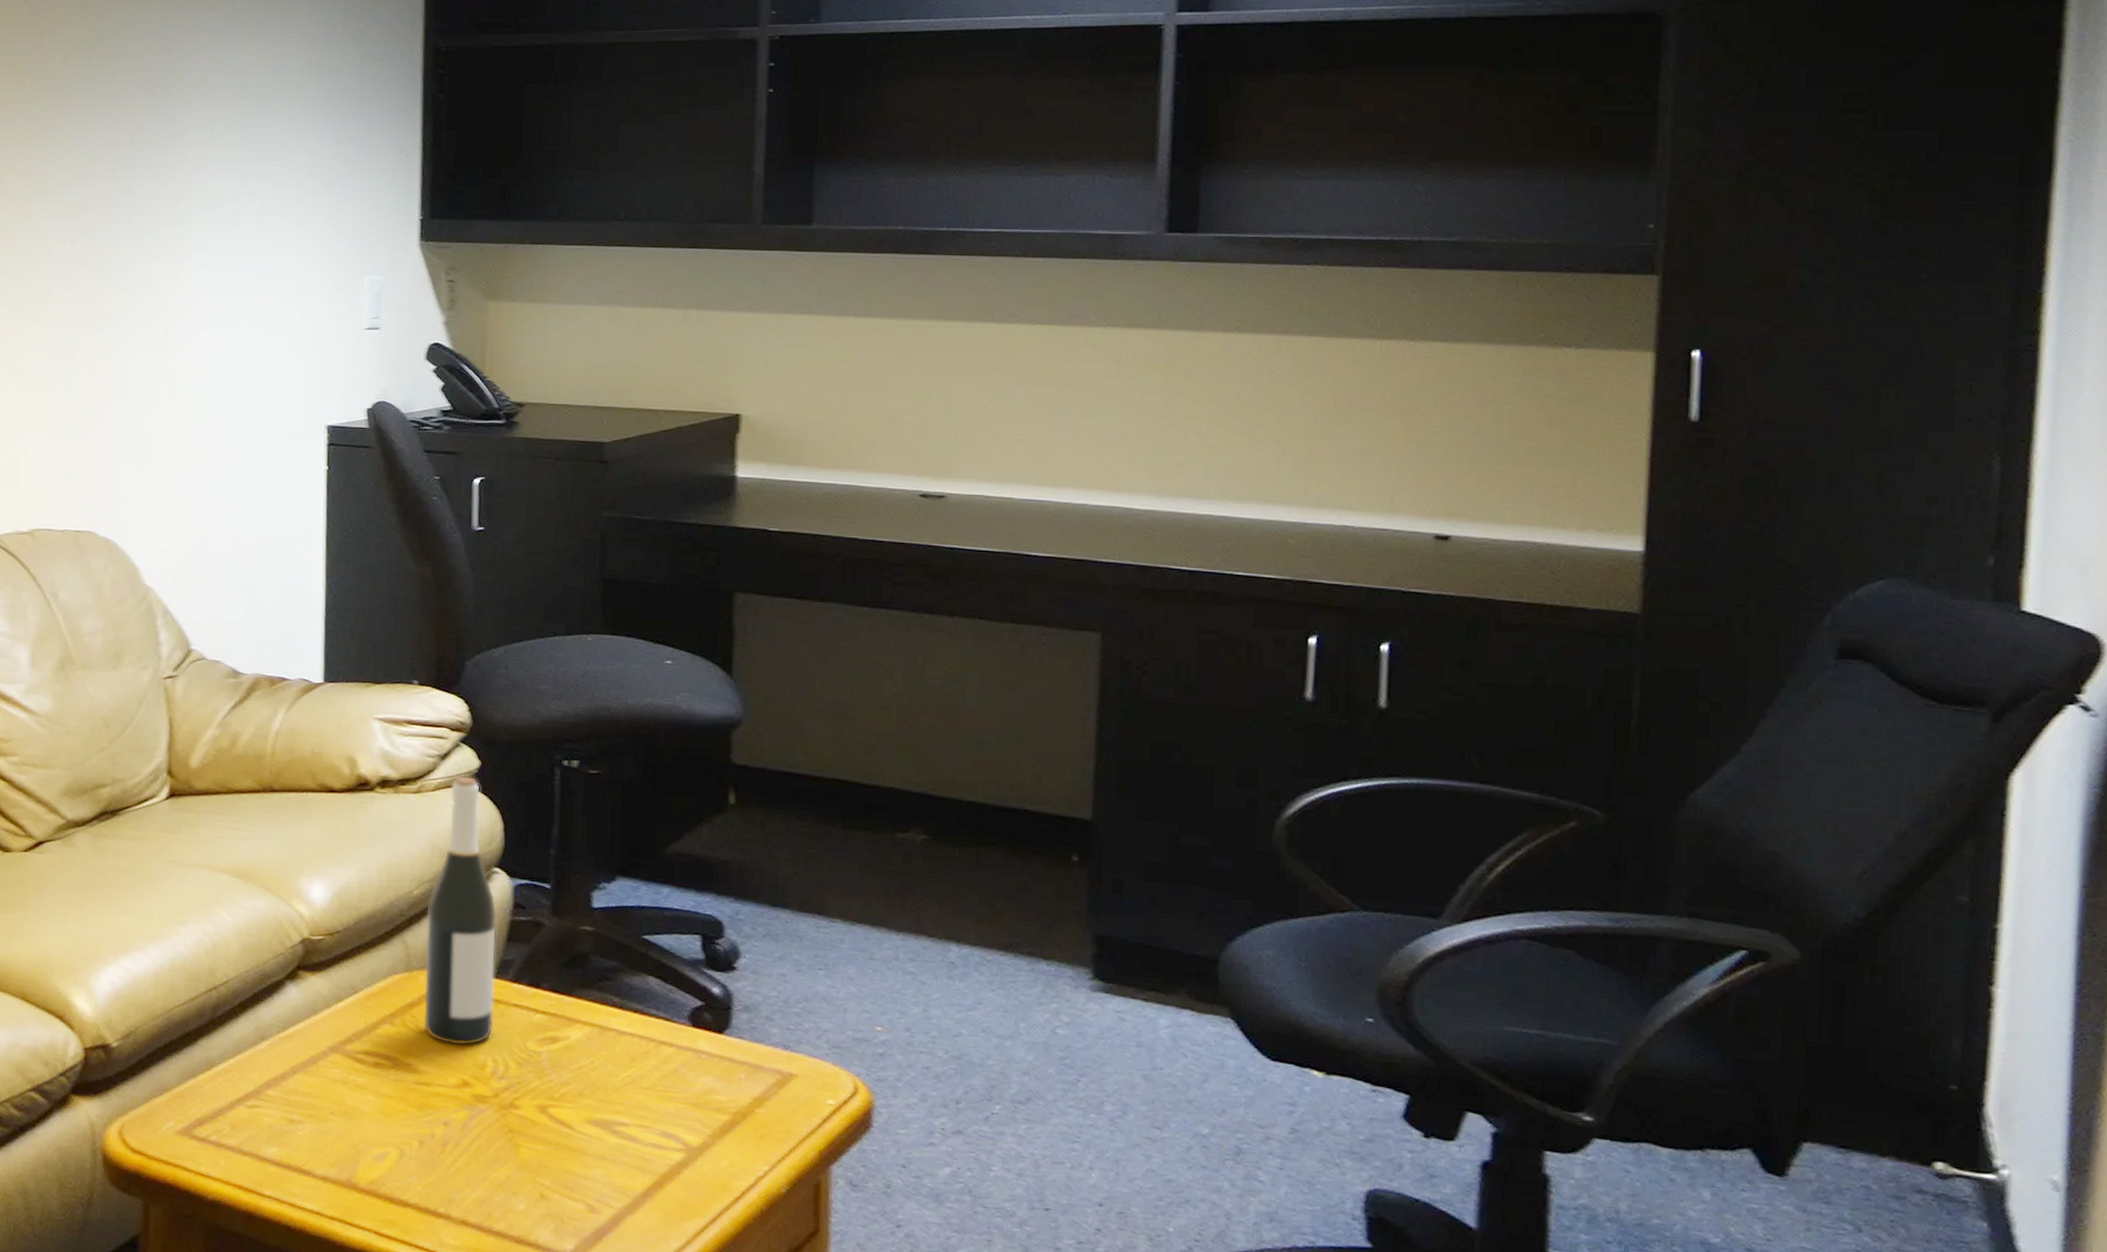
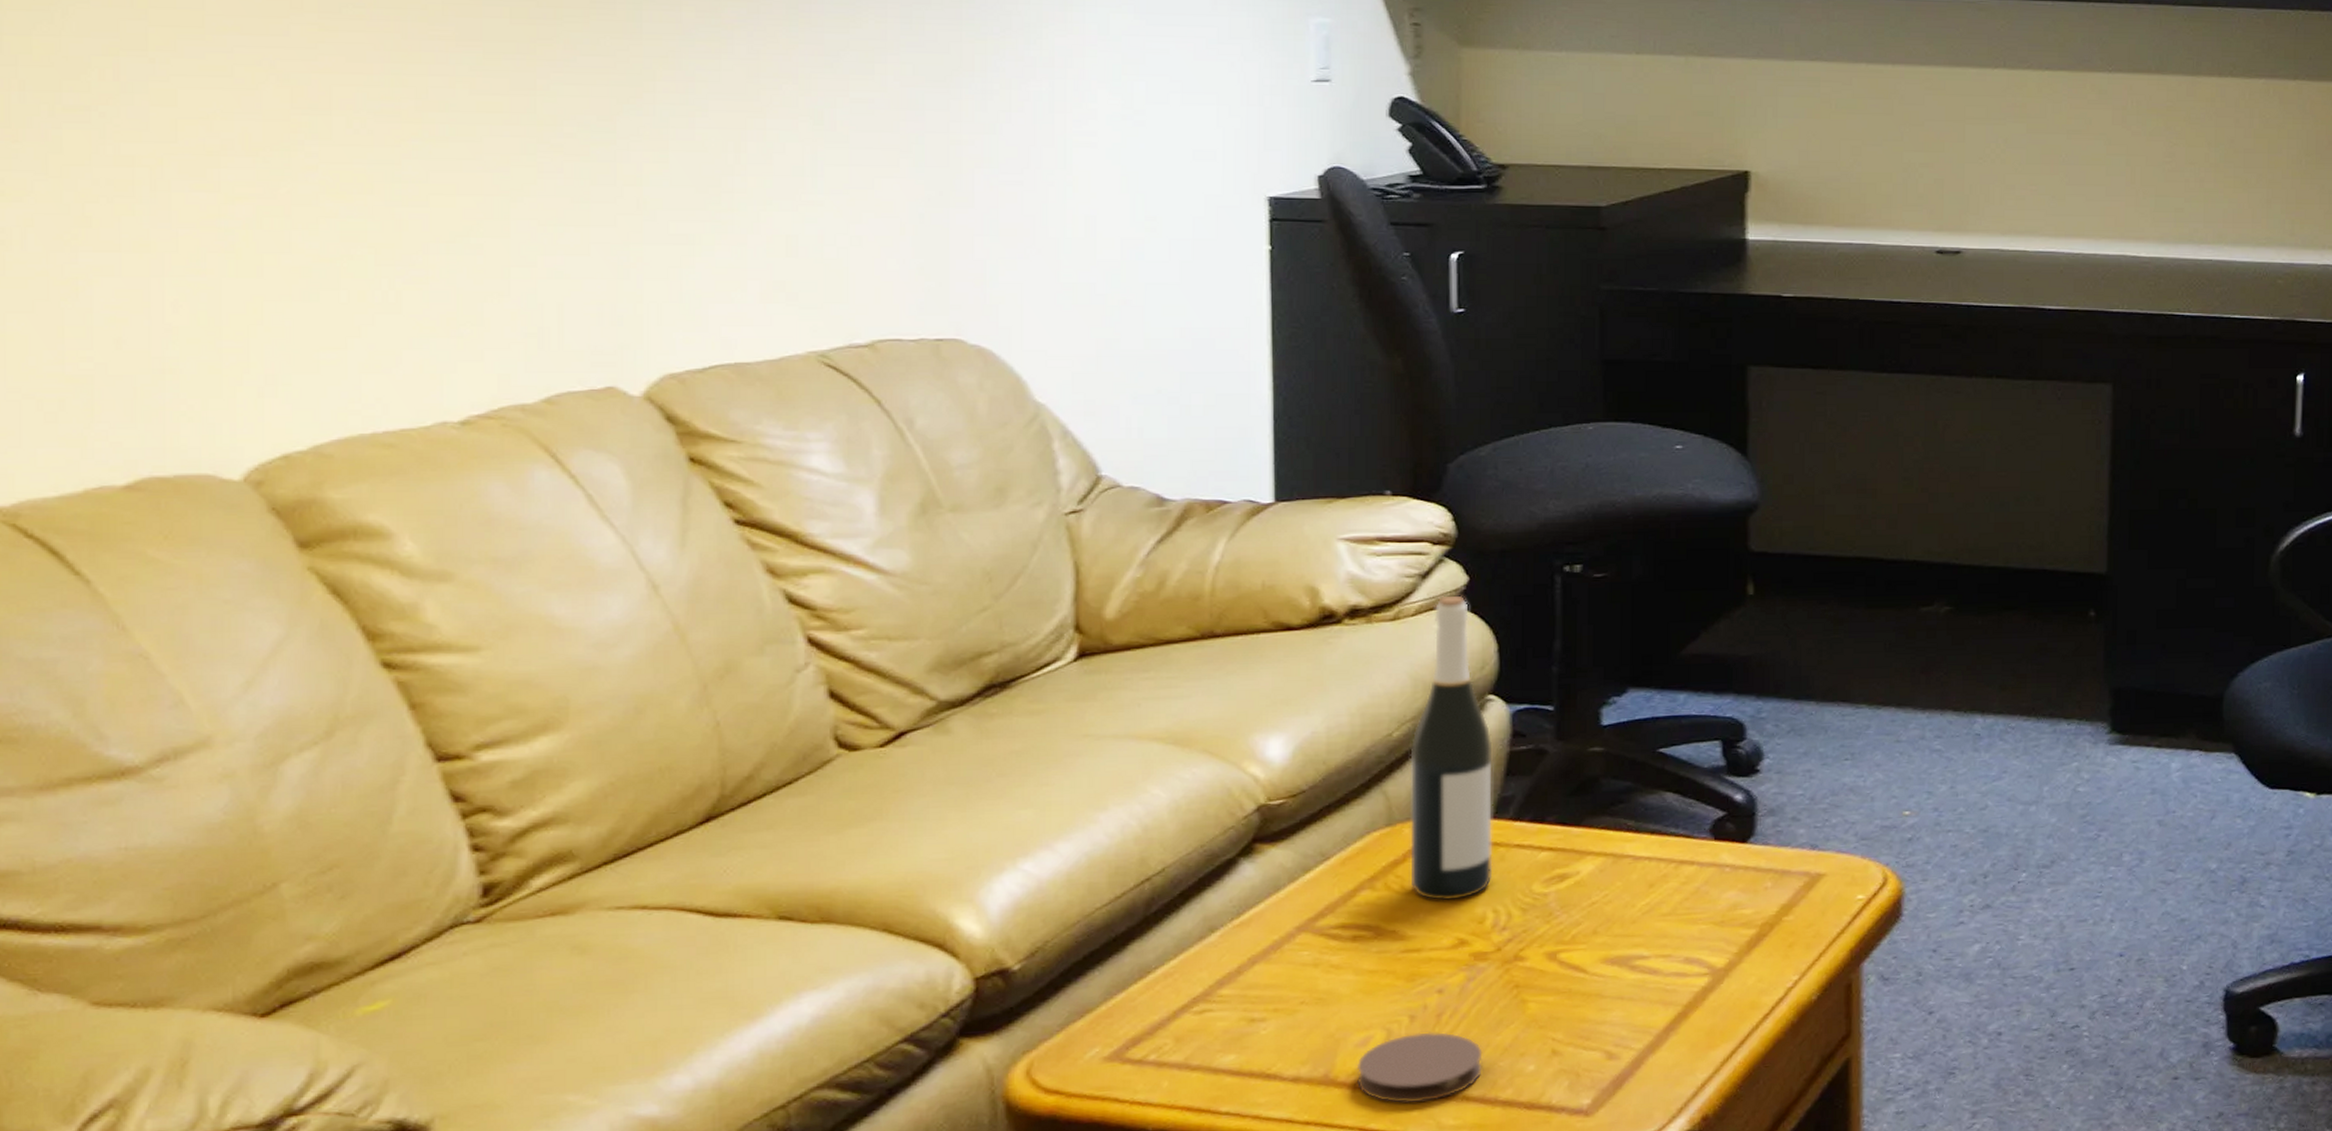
coaster: none [373,1157,480,1220] -> present [1356,1032,1483,1104]

